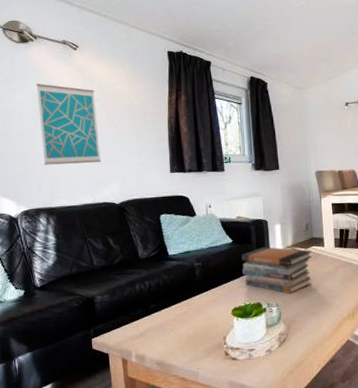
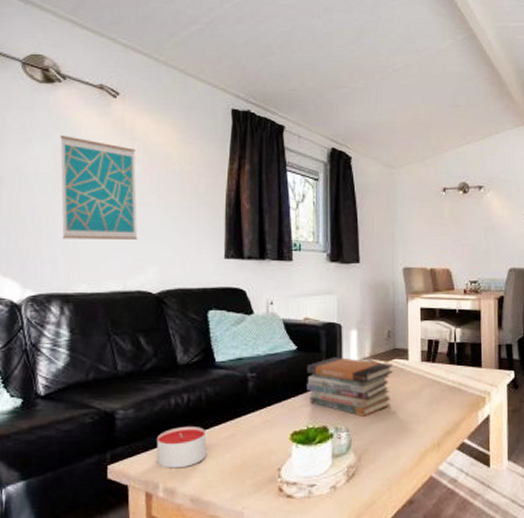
candle: none [128,307,167,340] -> present [157,427,207,469]

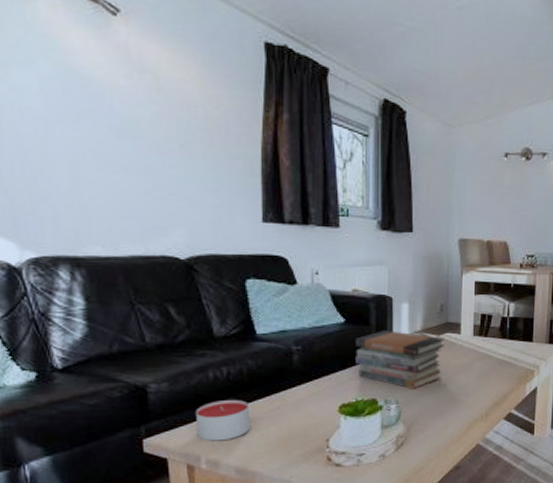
wall art: present [60,135,138,239] -> none [47,61,158,196]

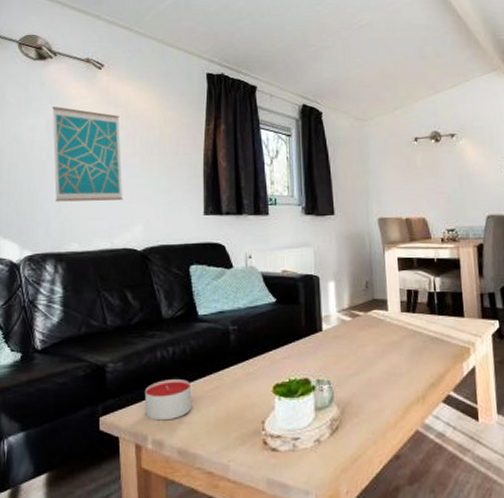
wall art: none [47,61,158,196] -> present [52,106,123,202]
book stack: present [356,331,444,389] -> none [287,309,373,369]

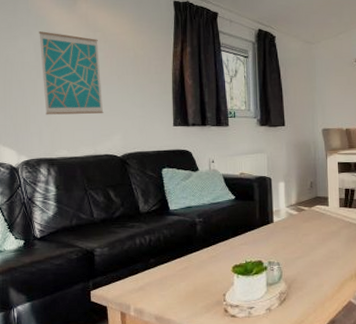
candle: present [145,379,192,421] -> none [127,261,166,294]

